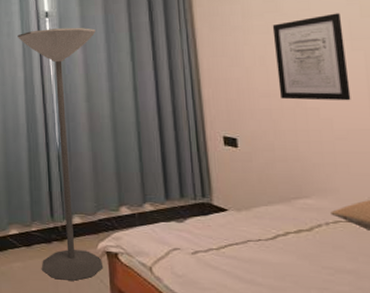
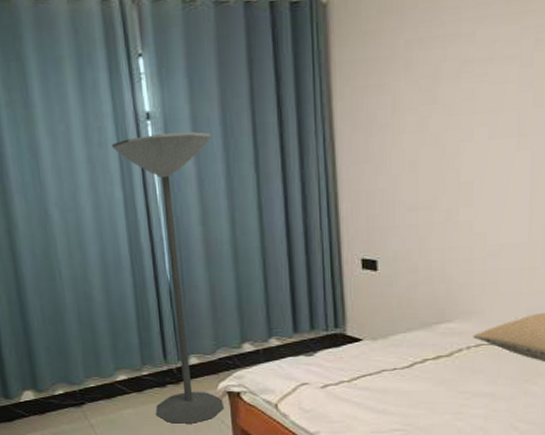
wall art: present [272,13,351,101] -> none [427,103,510,213]

